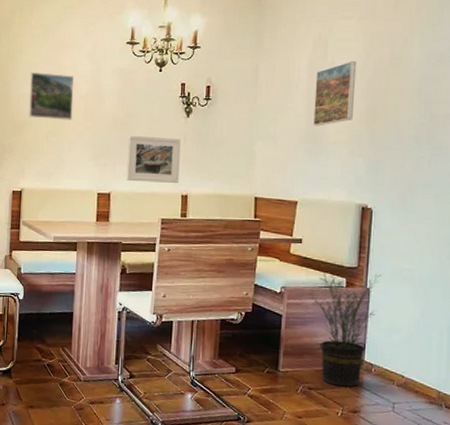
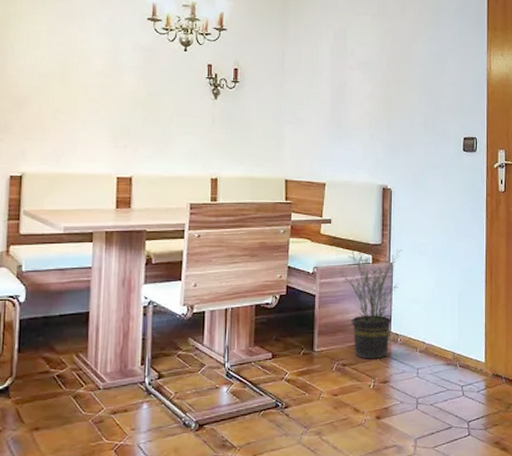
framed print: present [28,72,74,120] -> none [30,41,87,97]
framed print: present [126,135,181,183] -> none [149,115,209,166]
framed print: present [313,60,357,126] -> none [337,53,373,112]

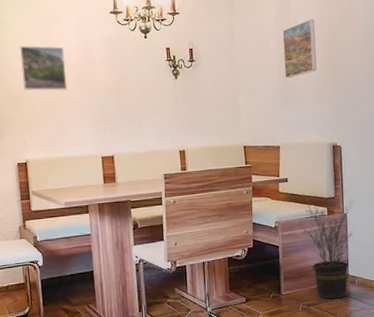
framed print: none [30,41,87,97] -> present [19,45,68,91]
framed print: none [337,53,373,112] -> present [282,18,317,79]

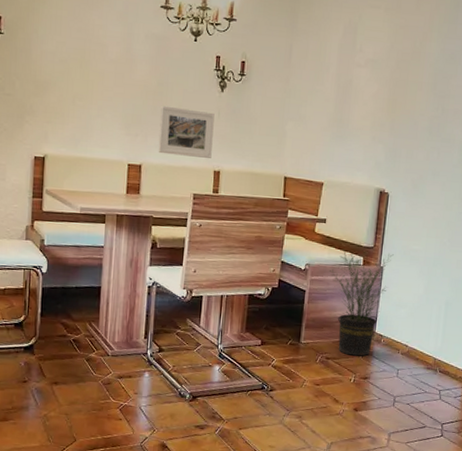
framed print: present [19,45,68,91] -> none [52,26,104,84]
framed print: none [123,98,175,143] -> present [158,105,215,158]
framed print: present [282,18,317,79] -> none [341,49,382,111]

